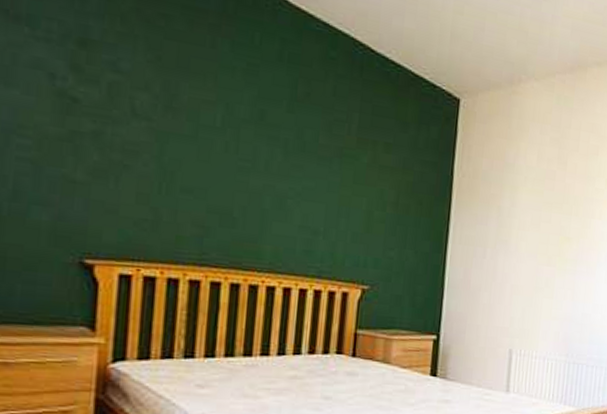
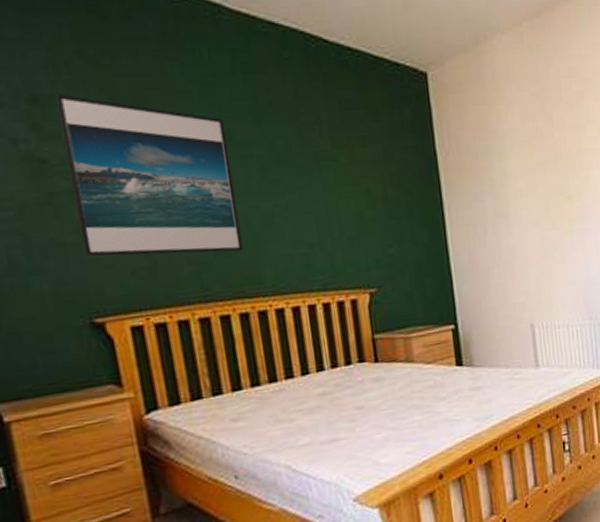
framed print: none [92,41,260,225] -> present [56,93,243,257]

